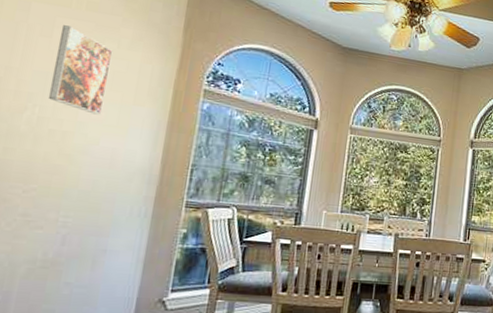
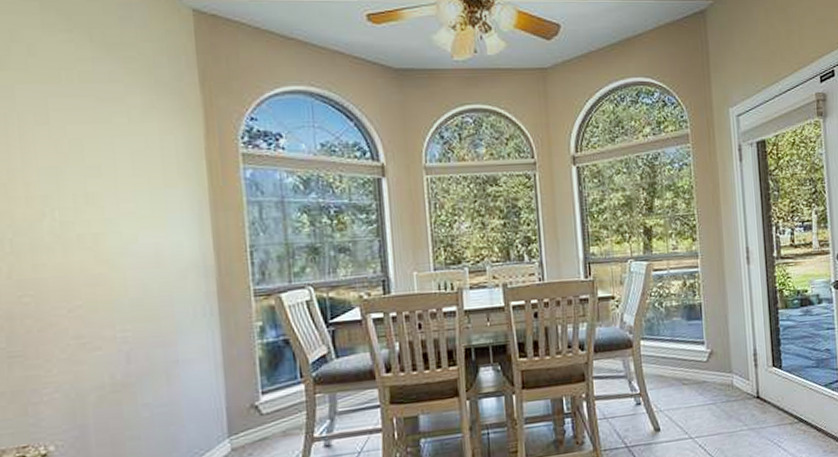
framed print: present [47,25,113,115] -> none [57,106,131,207]

